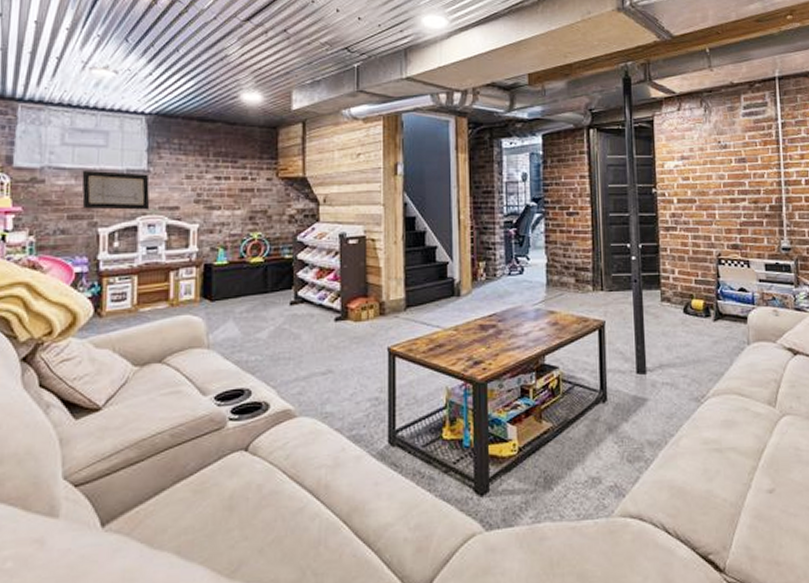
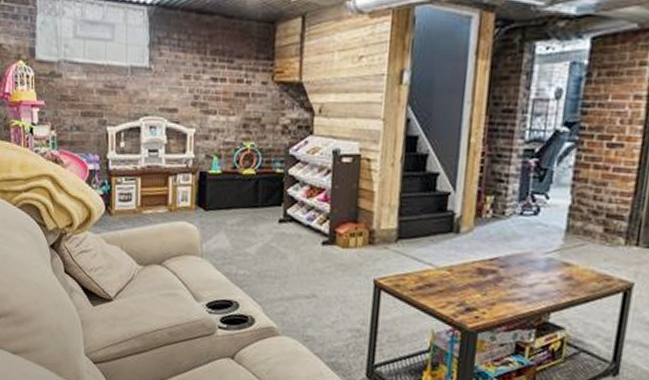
wall art: present [81,169,150,210] -> none [92,65,152,111]

